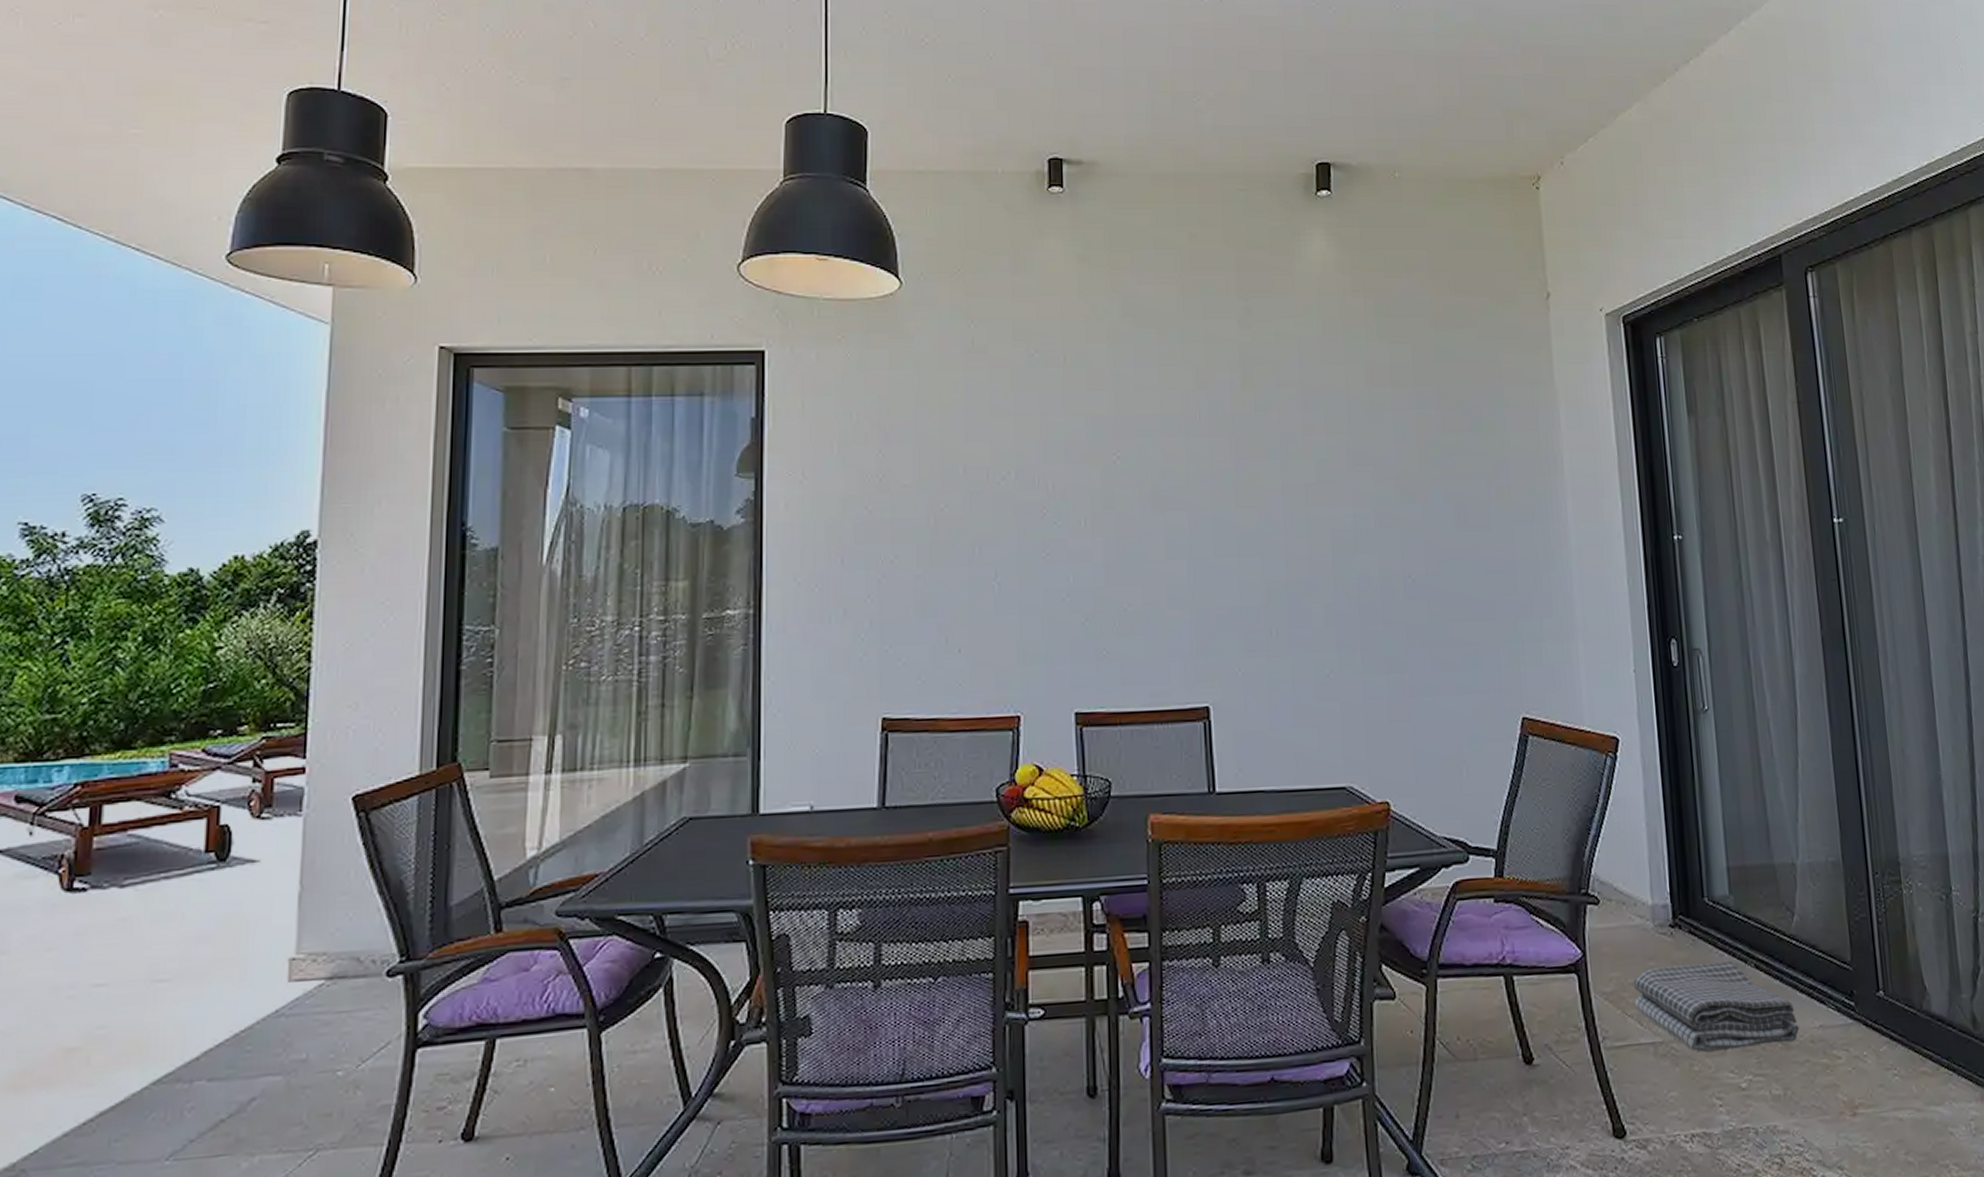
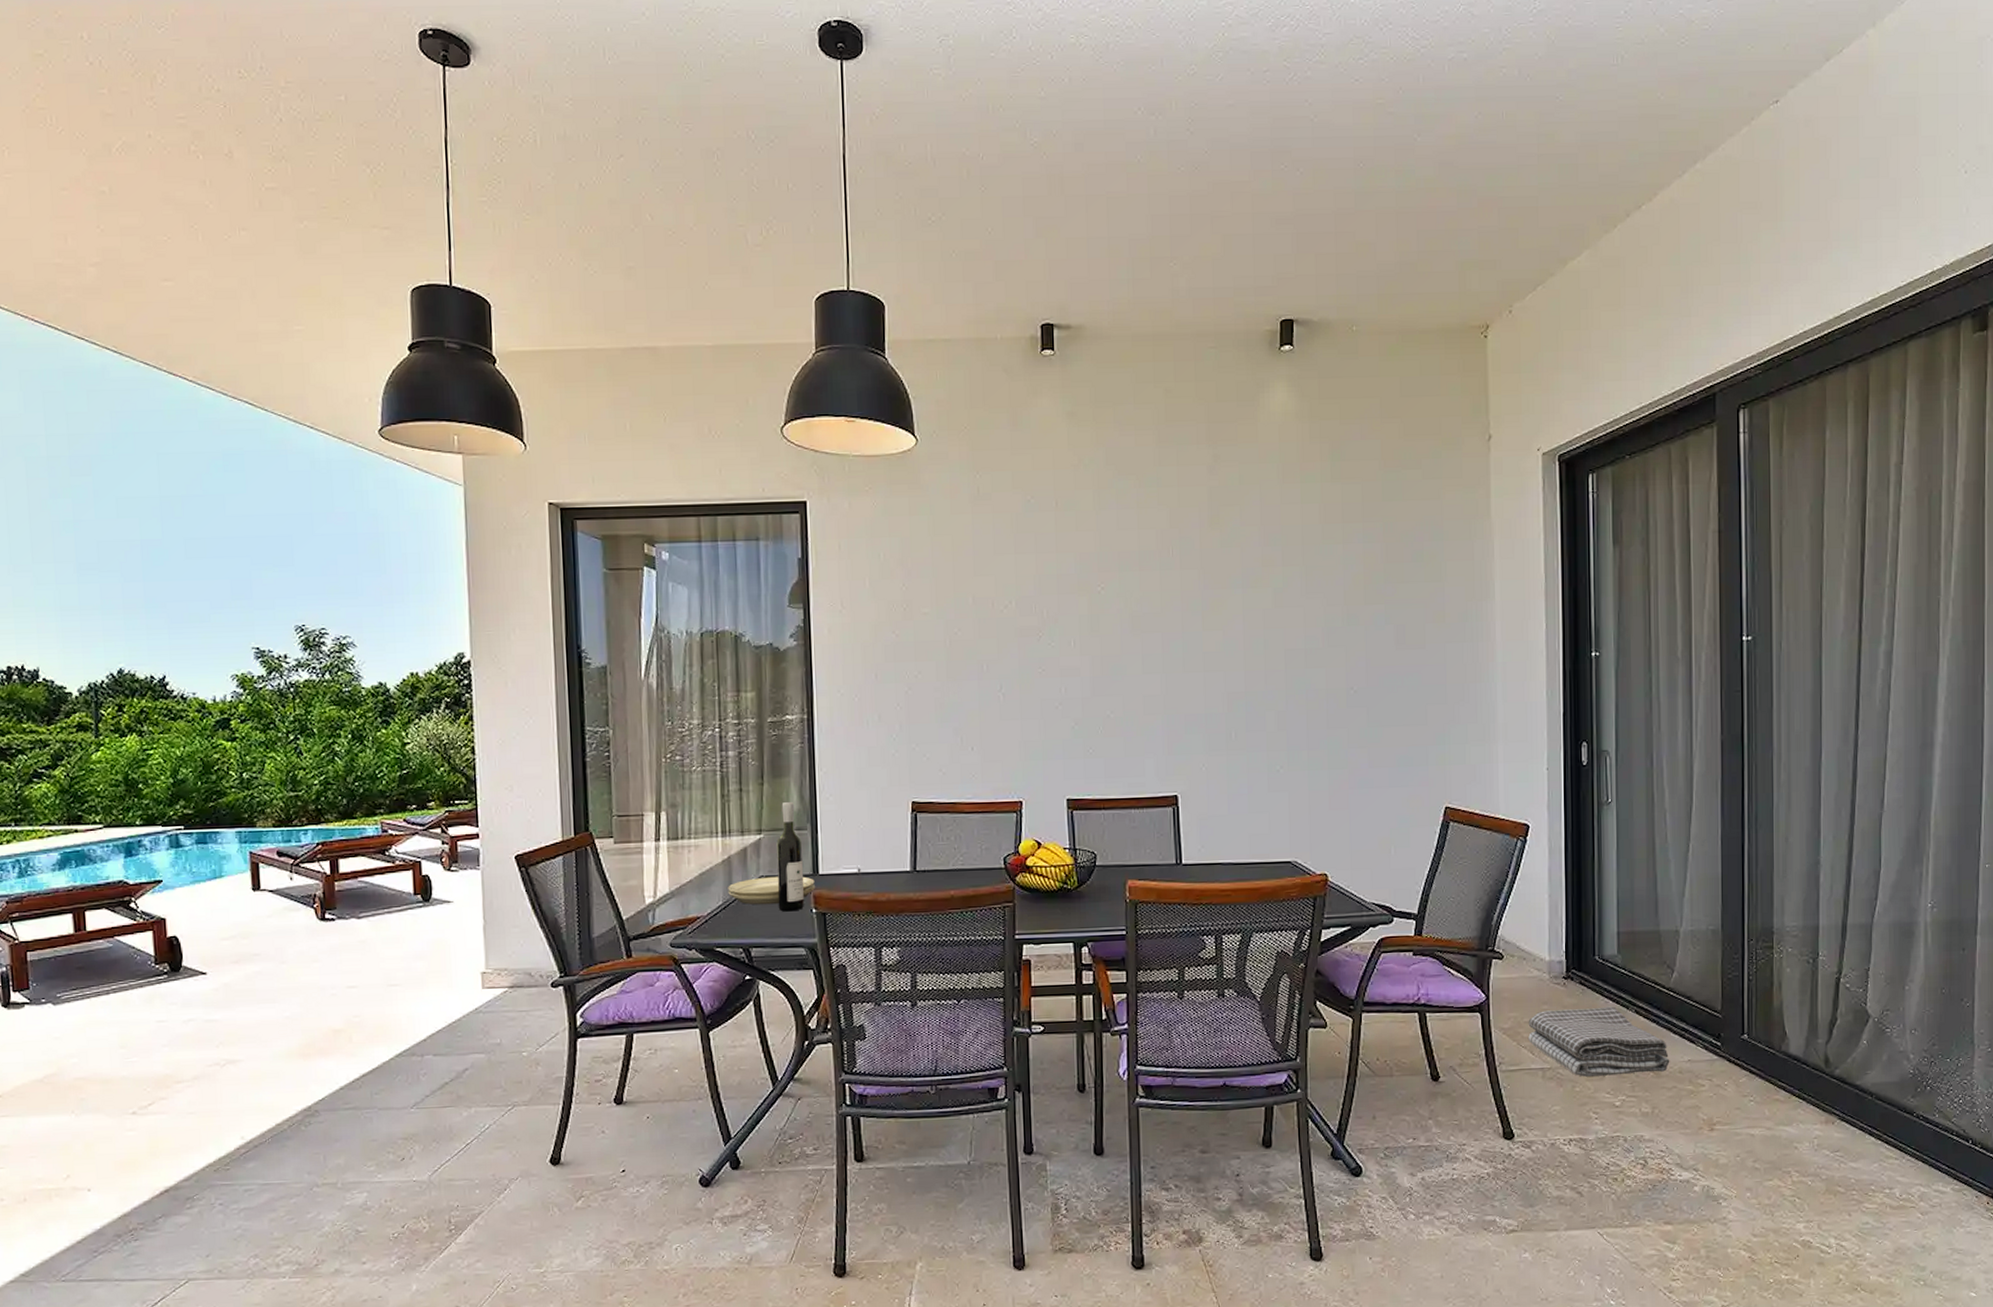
plate: none [638,817,755,857] -> present [728,876,816,905]
bottle: none [704,720,740,865] -> present [776,802,804,912]

